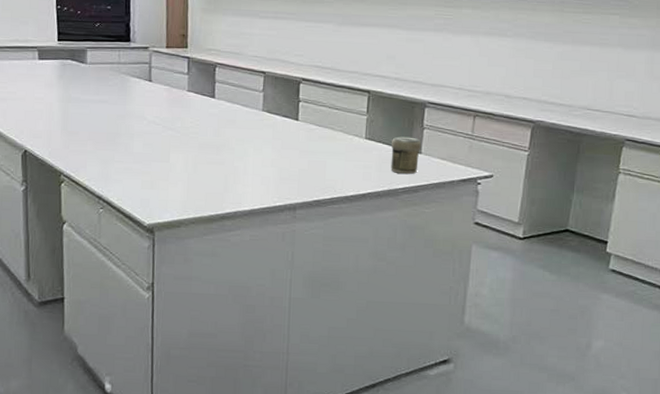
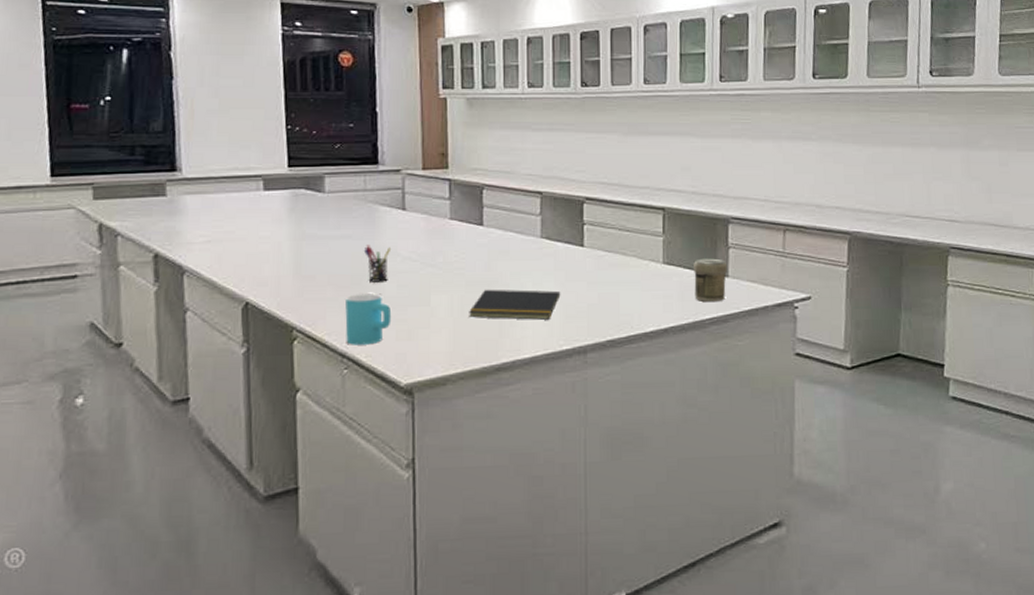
cup: none [101,149,138,191] -> present [345,293,392,345]
pen holder: none [117,109,140,141] -> present [363,245,392,284]
notepad: none [200,151,277,180] -> present [469,289,561,320]

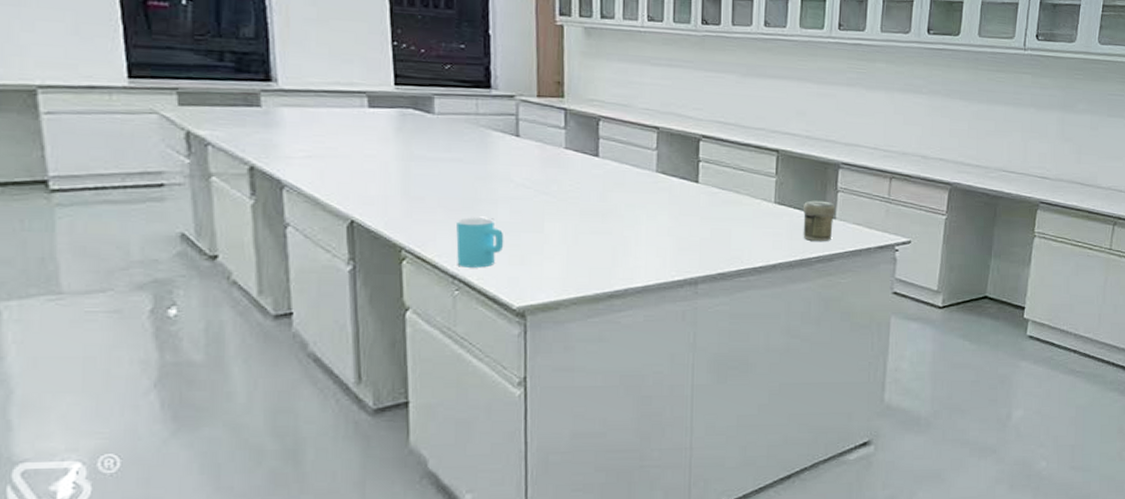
pen holder: present [363,245,392,284] -> none [475,169,505,208]
notepad: present [469,289,561,320] -> none [582,219,674,251]

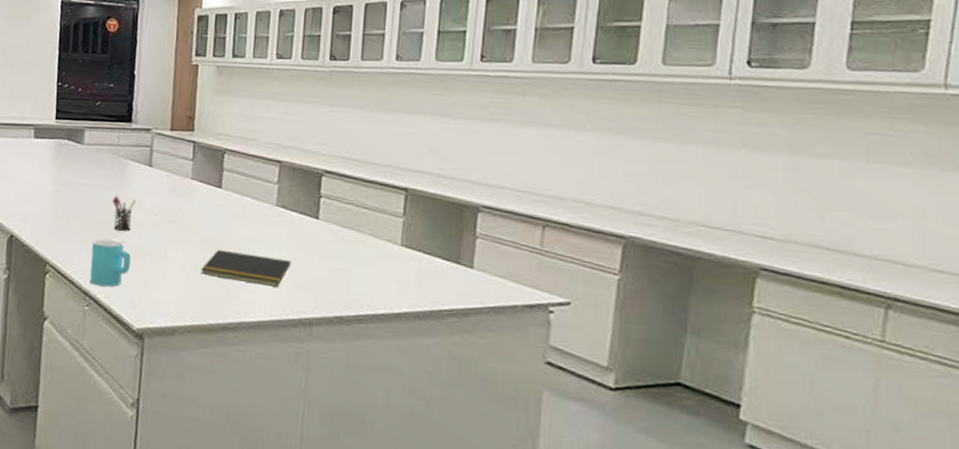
pen holder: none [475,169,505,208] -> present [111,195,137,232]
notepad: none [582,219,674,251] -> present [201,249,292,287]
jar: present [803,200,835,242] -> none [433,245,472,294]

